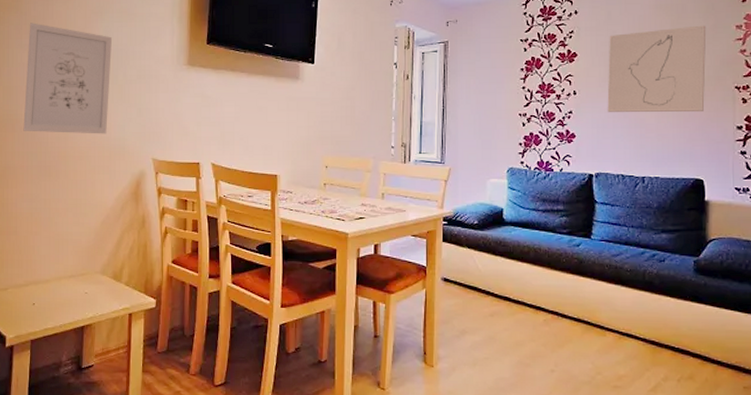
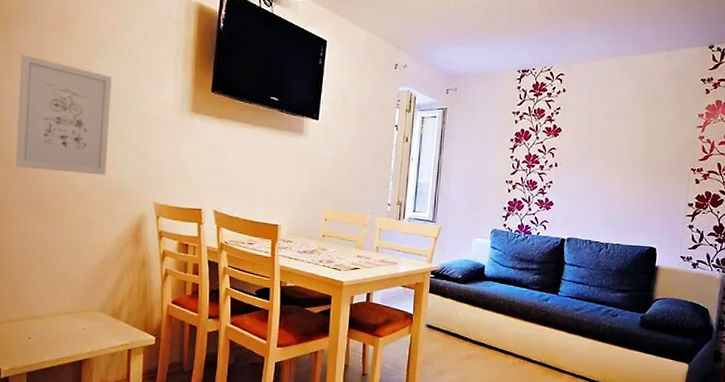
wall art: present [607,25,707,112] -> none [582,111,674,189]

